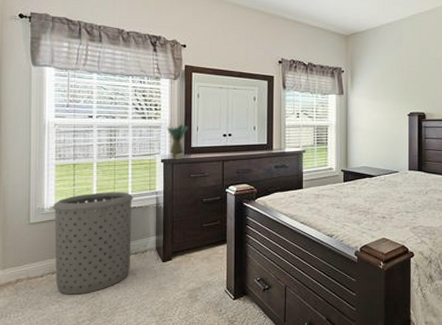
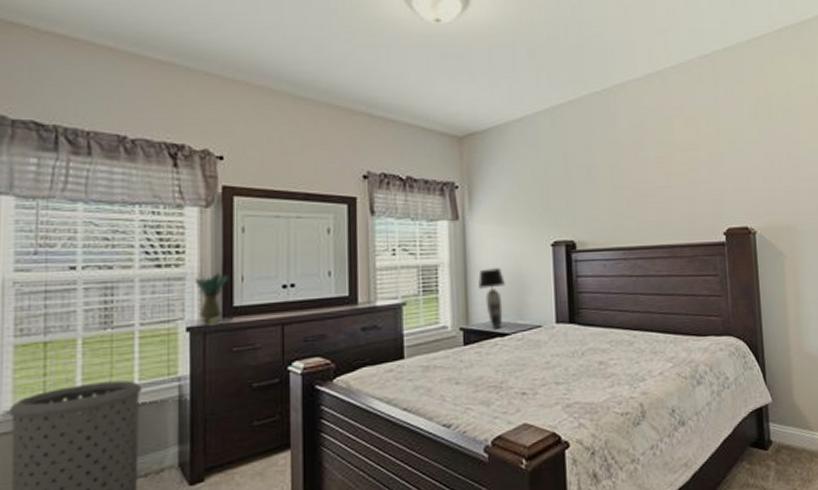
table lamp: none [356,130,374,173] -> present [478,268,505,330]

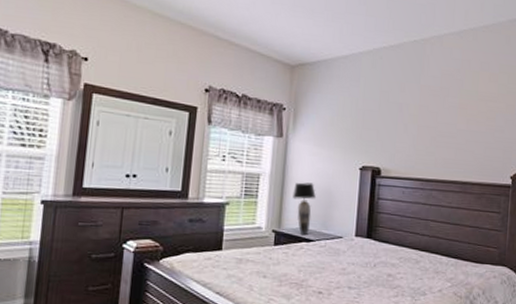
vase: present [195,272,229,326] -> none [52,156,82,202]

